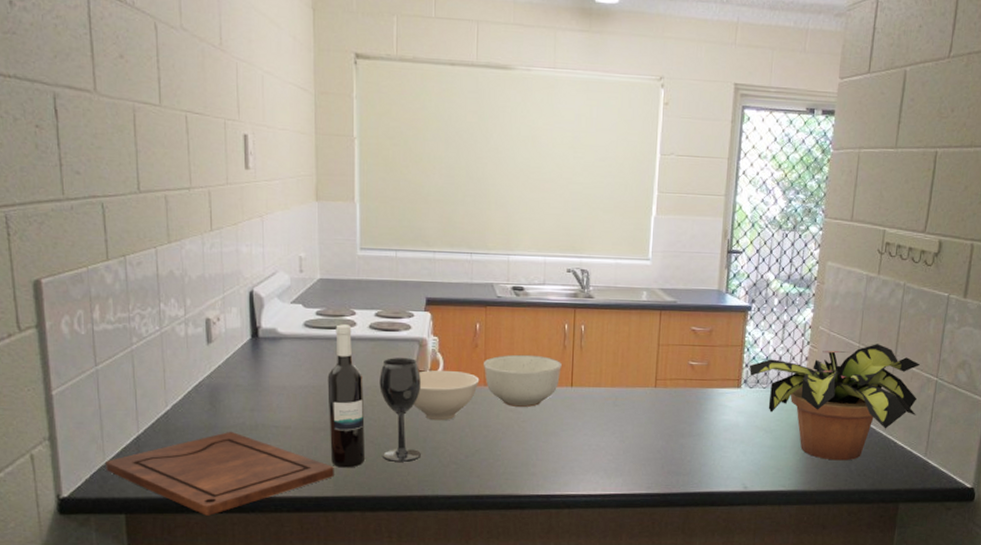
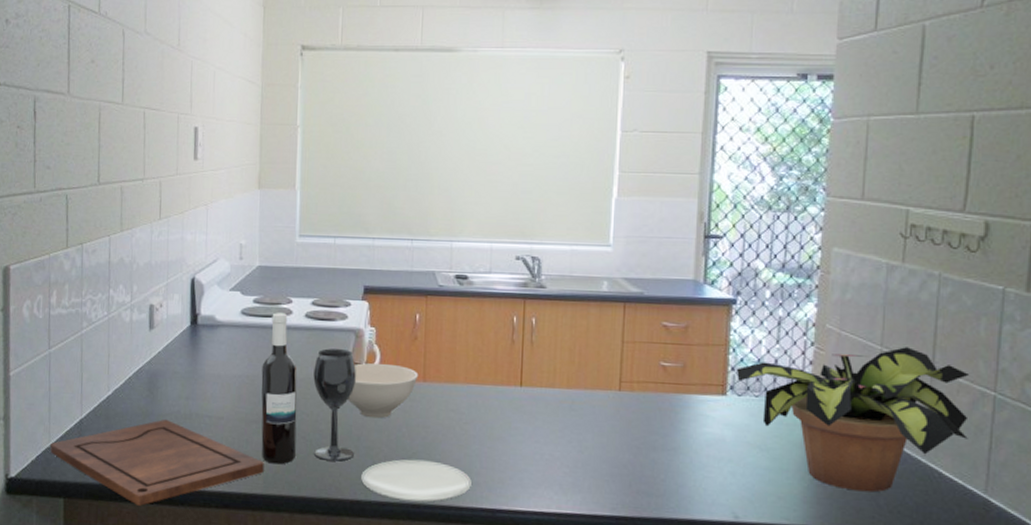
plate: none [428,456,529,493] -> present [361,459,471,503]
bowl: present [484,354,562,407] -> none [423,348,510,407]

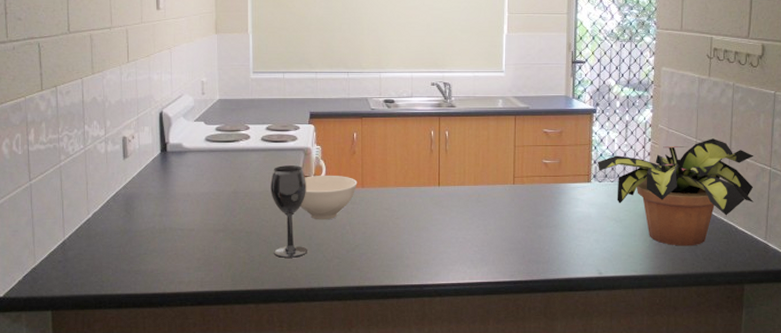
cutting board: present [50,420,264,506] -> none [36,235,232,311]
wine bottle: present [261,313,297,465] -> none [226,138,259,265]
plate: present [361,459,471,503] -> none [314,251,403,285]

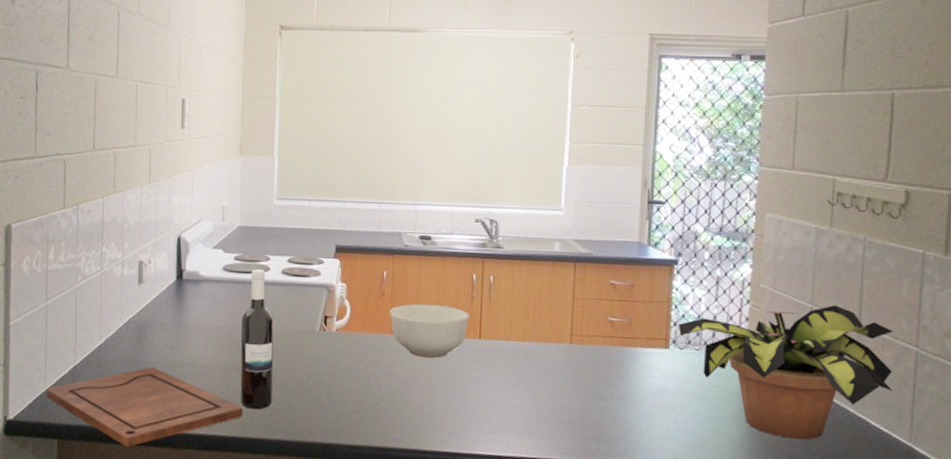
cutting board: none [36,235,232,311] -> present [46,367,243,447]
wine bottle: none [226,138,259,265] -> present [240,269,274,410]
wine glass: present [271,165,307,258] -> none [289,302,329,407]
bowl: present [300,175,358,220] -> none [320,316,386,368]
bowl: none [361,159,429,205] -> present [390,303,469,358]

